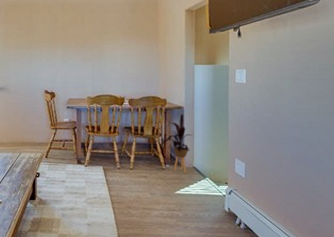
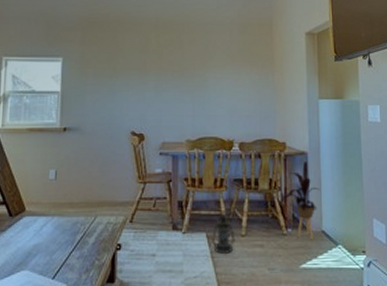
lantern: none [107,152,125,182] -> present [212,213,235,254]

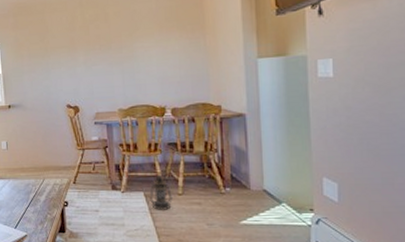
house plant: present [280,162,319,241] -> none [217,123,259,199]

